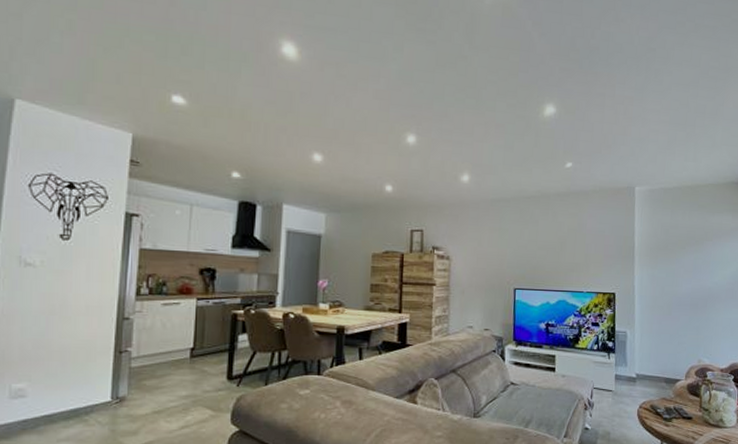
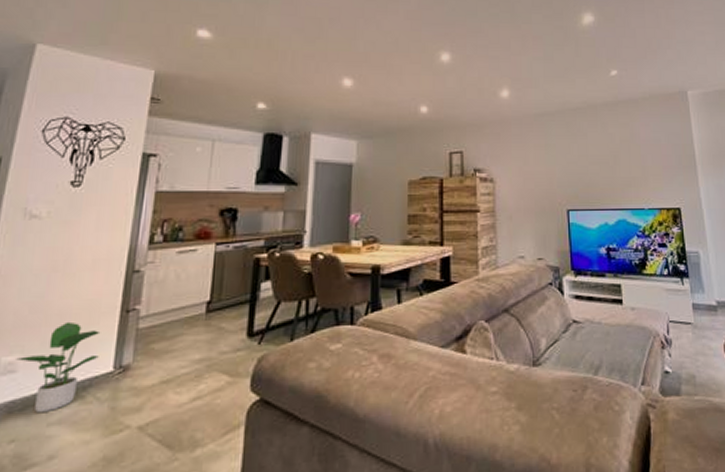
potted plant: none [25,358,98,431] -> present [16,321,101,413]

